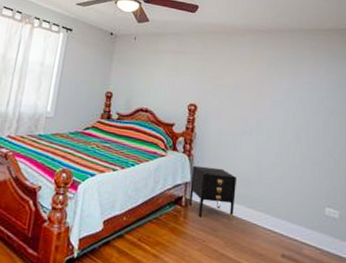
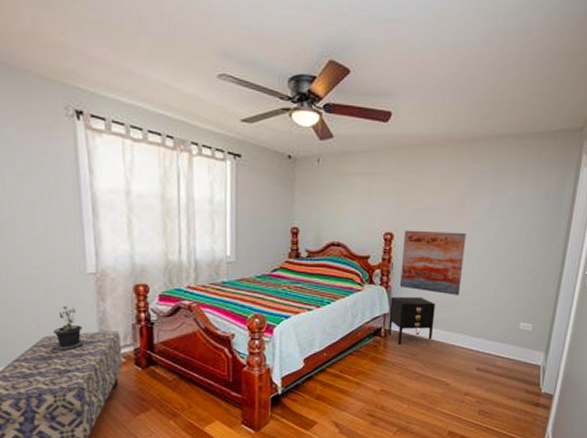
wall art: none [201,103,266,171] -> present [399,230,466,295]

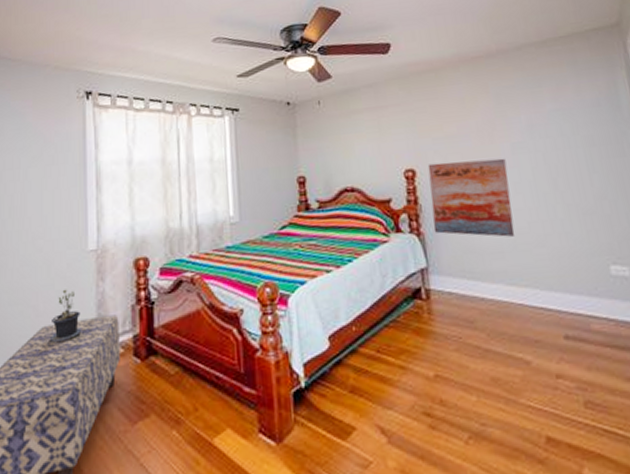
nightstand: present [388,296,435,345] -> none [426,242,492,309]

